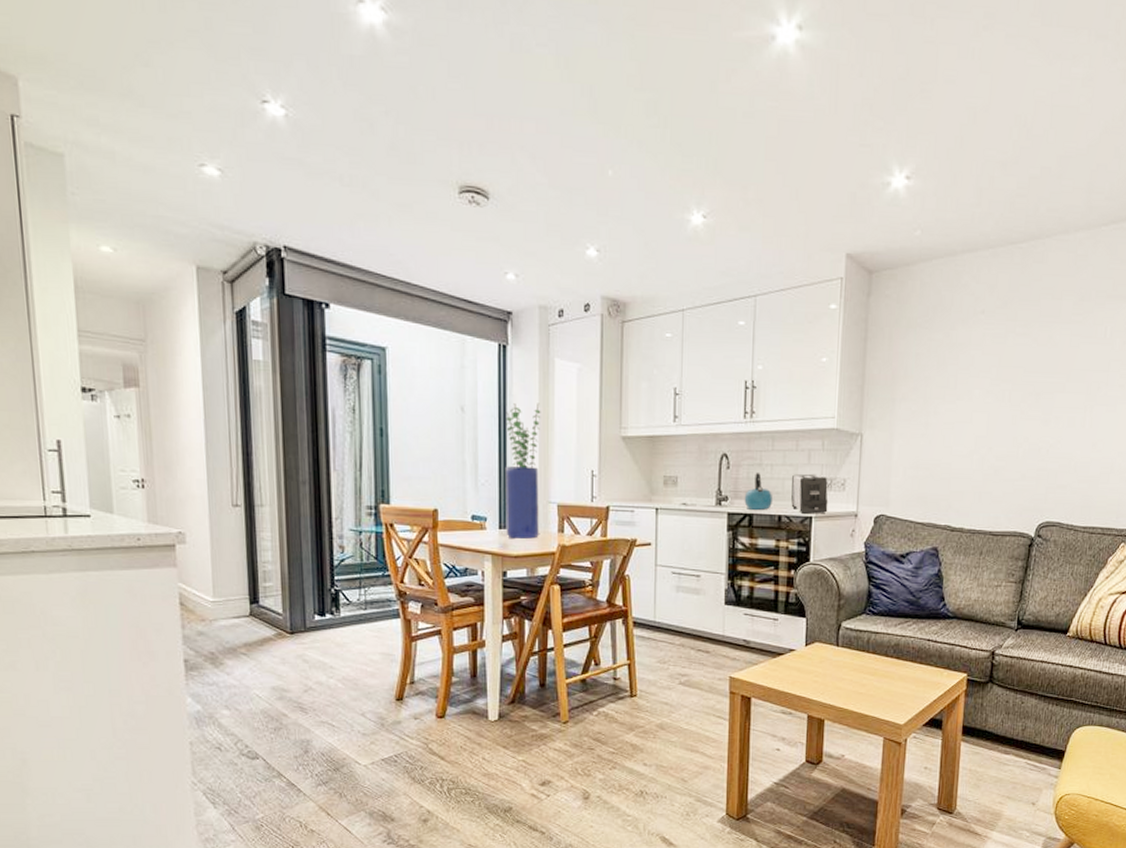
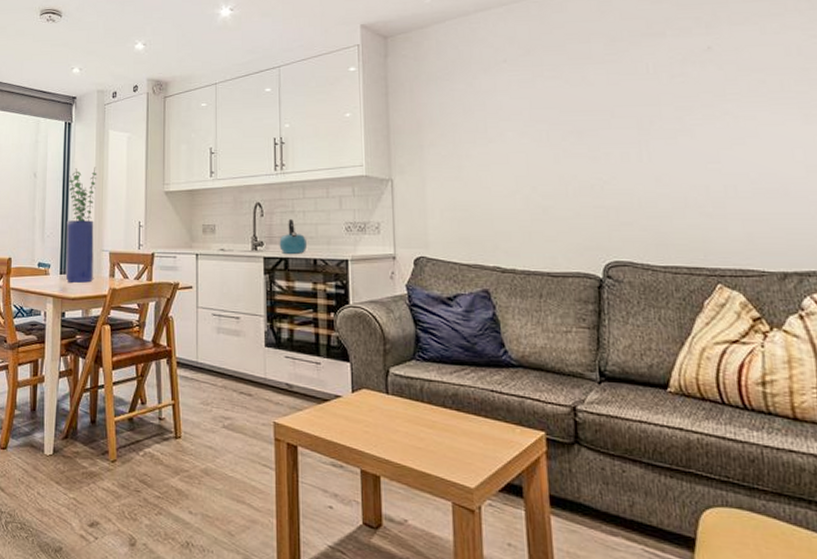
toaster: present [791,473,828,514] -> none [325,218,364,257]

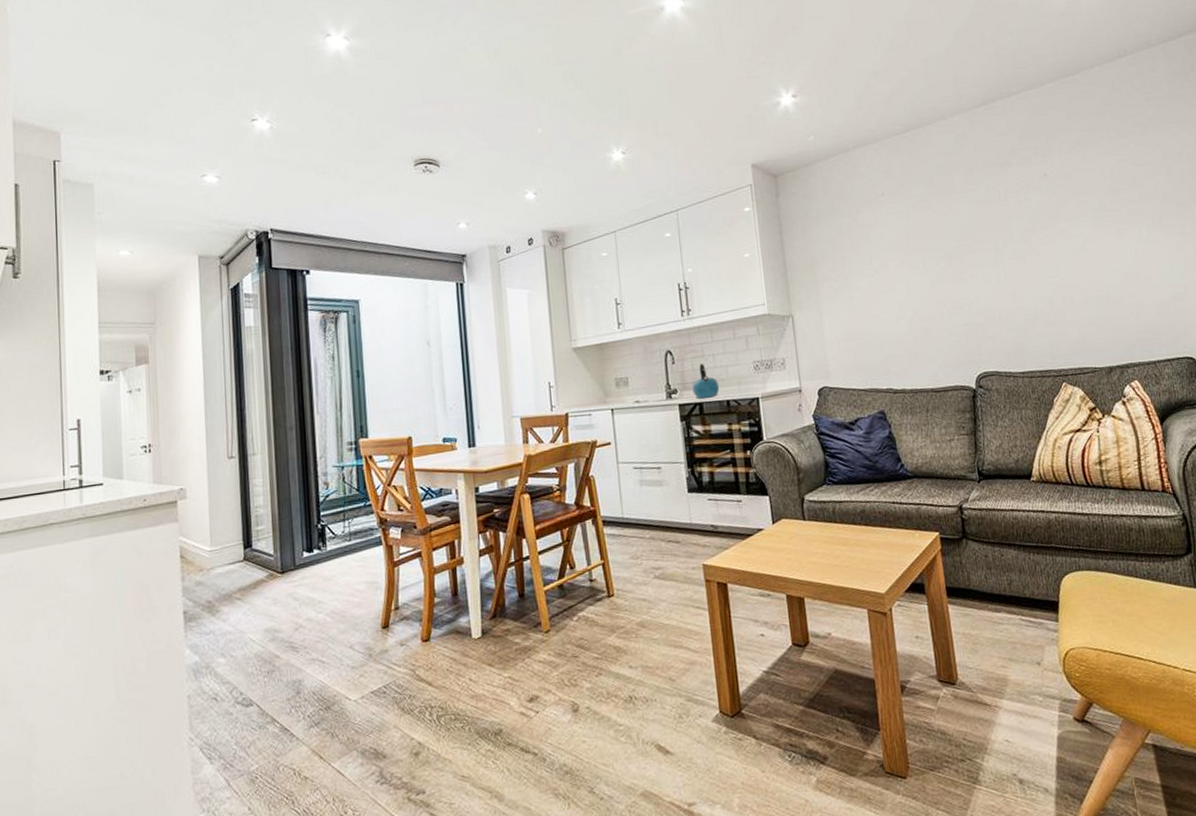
vase: present [65,167,97,283] -> none [467,329,506,455]

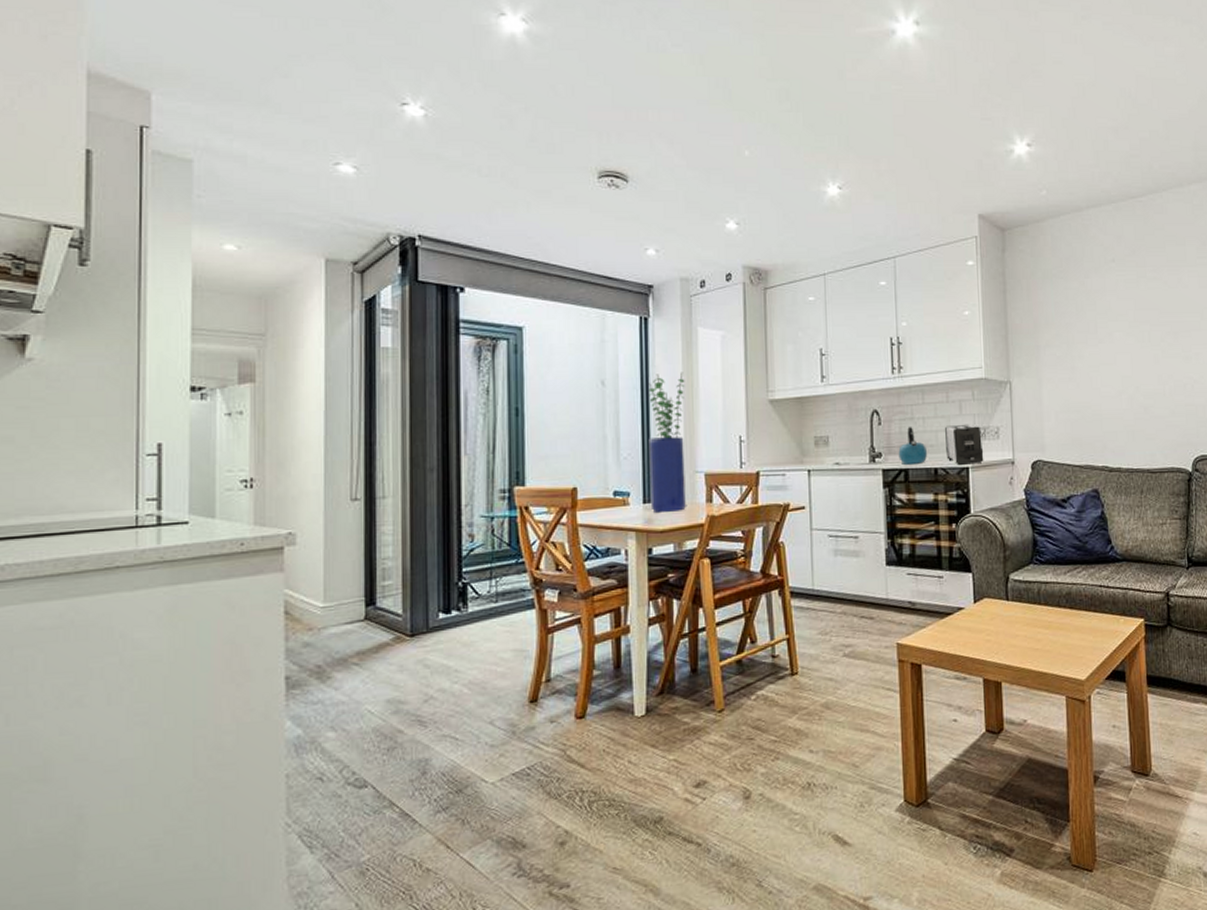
vase: none [467,329,506,455] -> present [648,372,686,512]
toaster: none [734,357,773,396] -> present [945,424,984,465]

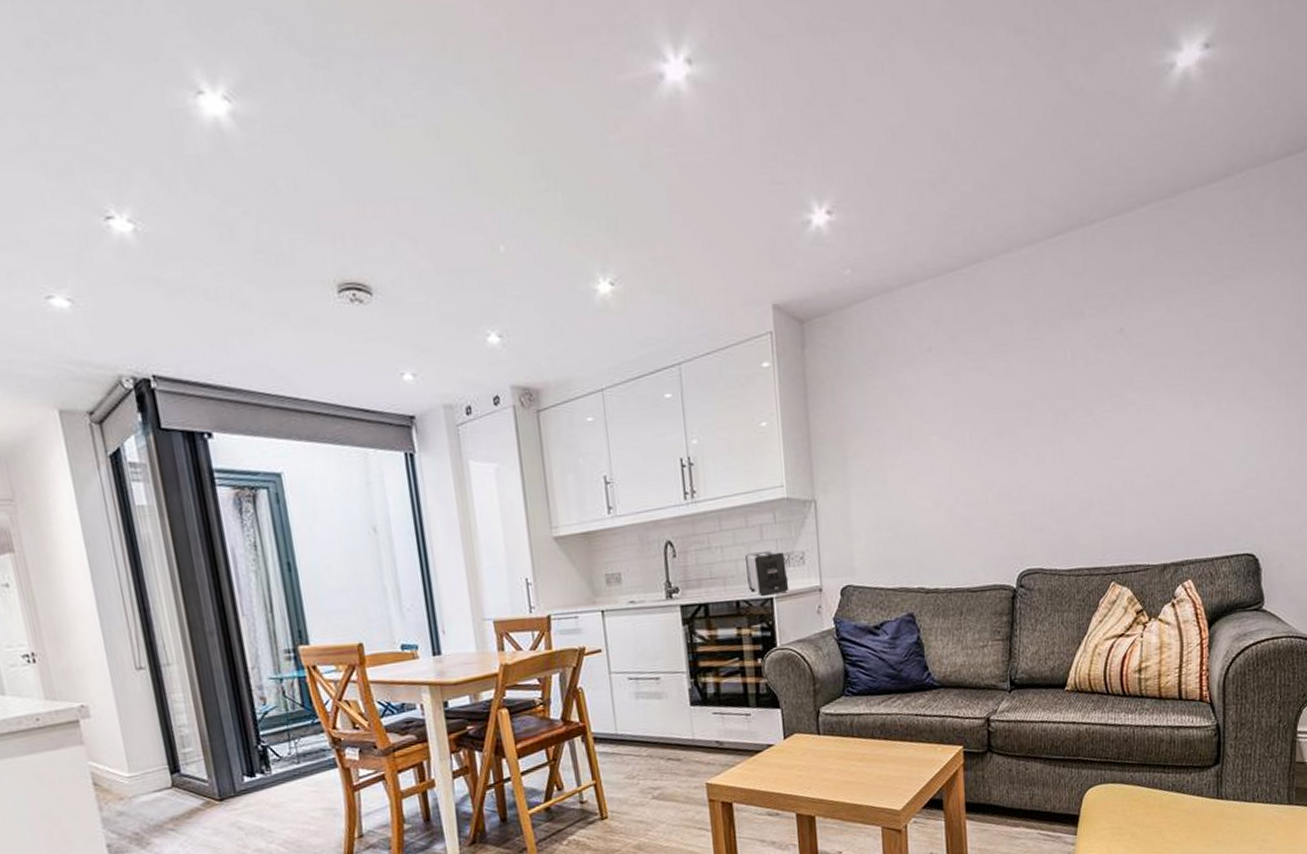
vase: present [648,372,686,512] -> none [423,512,478,664]
kettle: present [898,427,928,466] -> none [696,557,729,600]

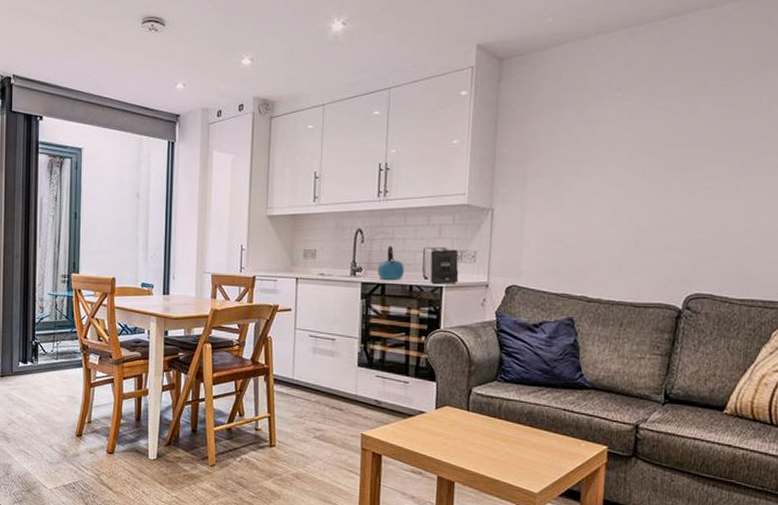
kettle: none [696,557,729,600] -> present [377,246,405,281]

